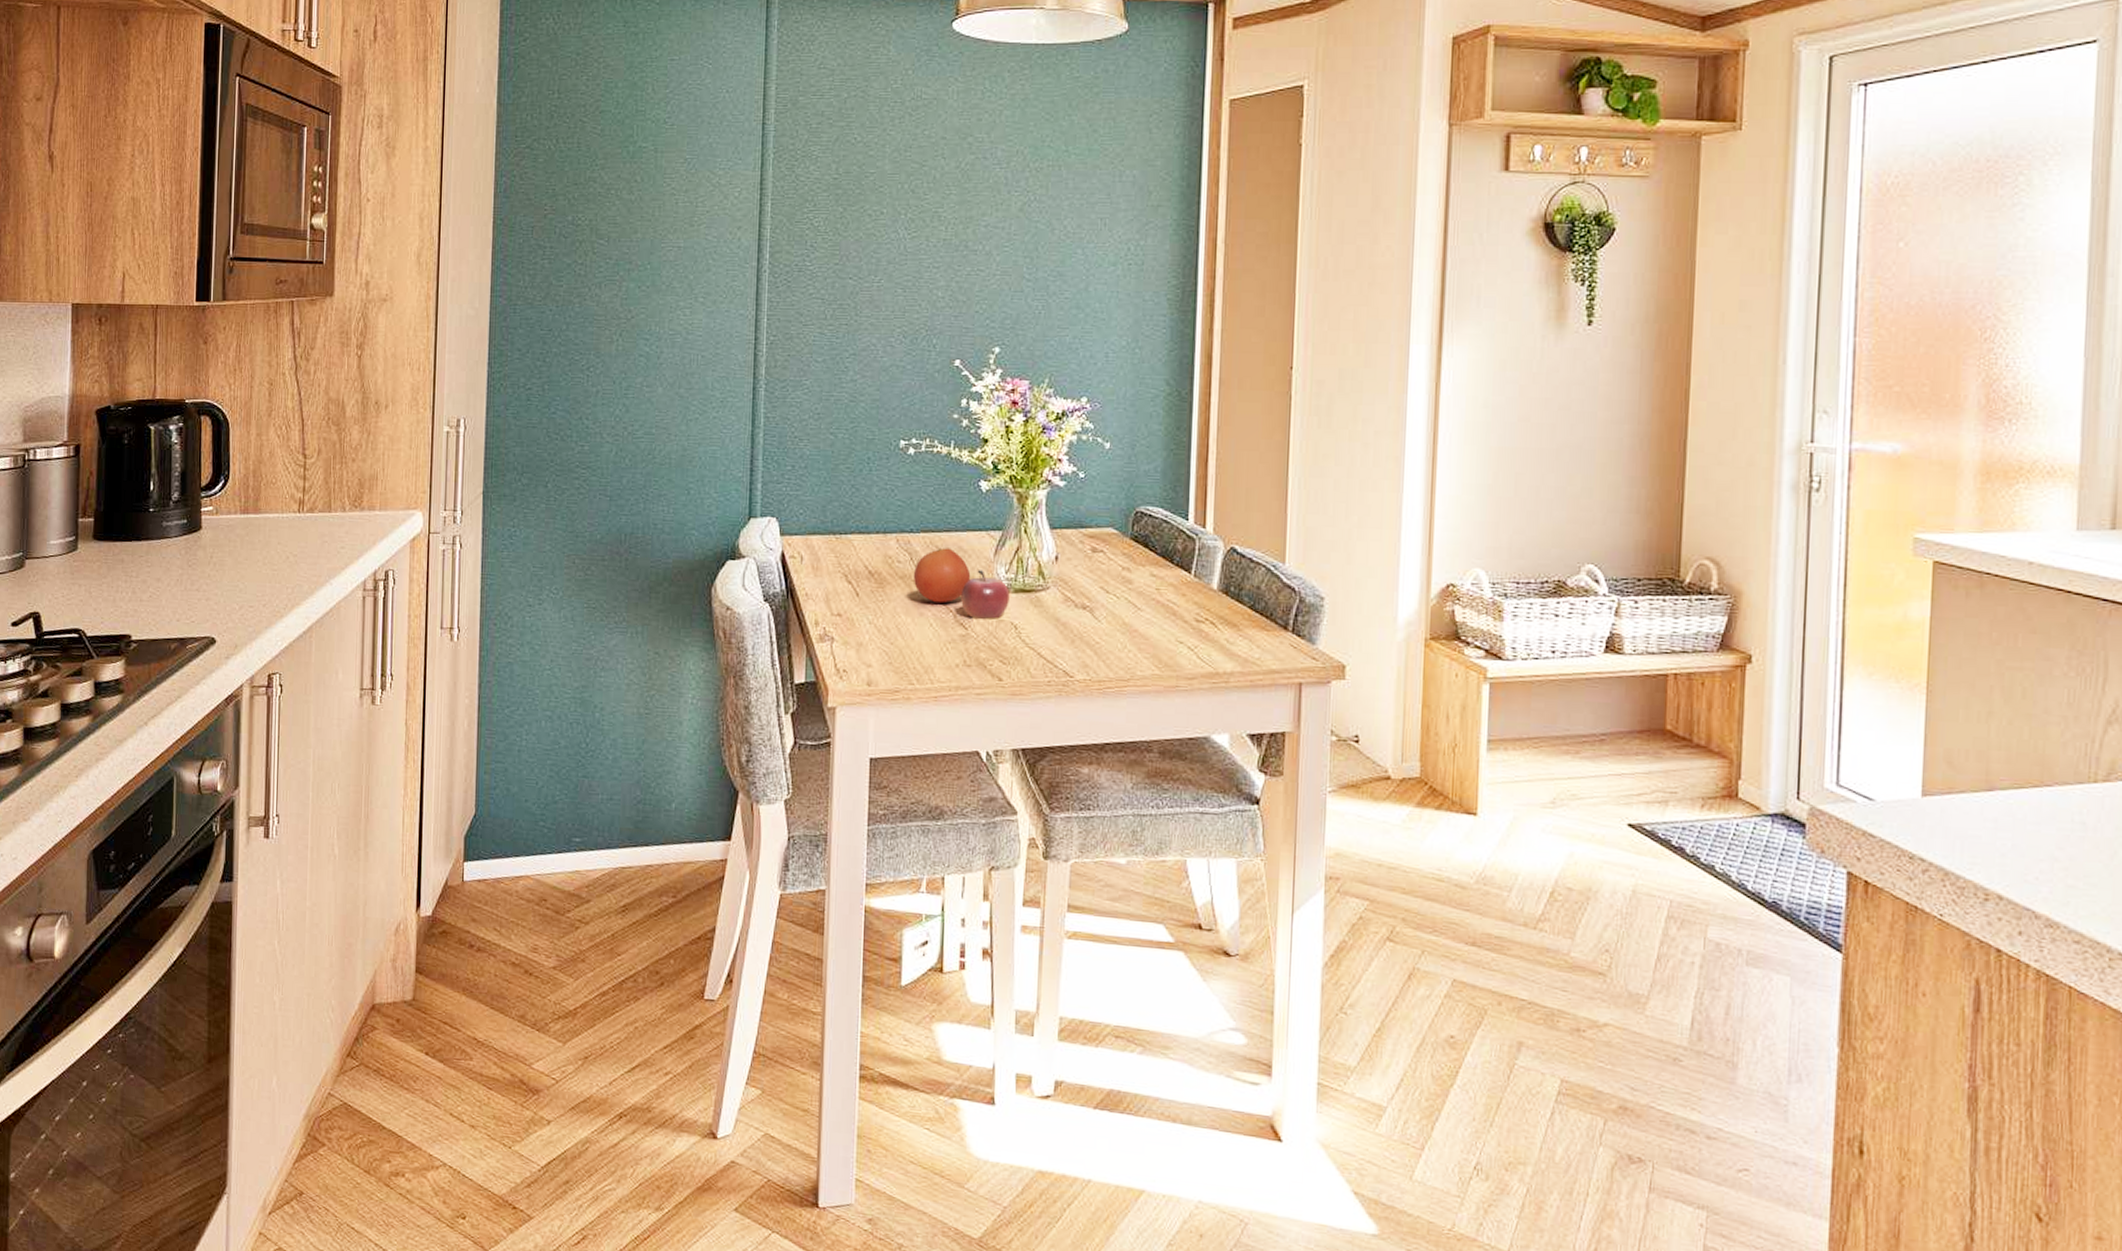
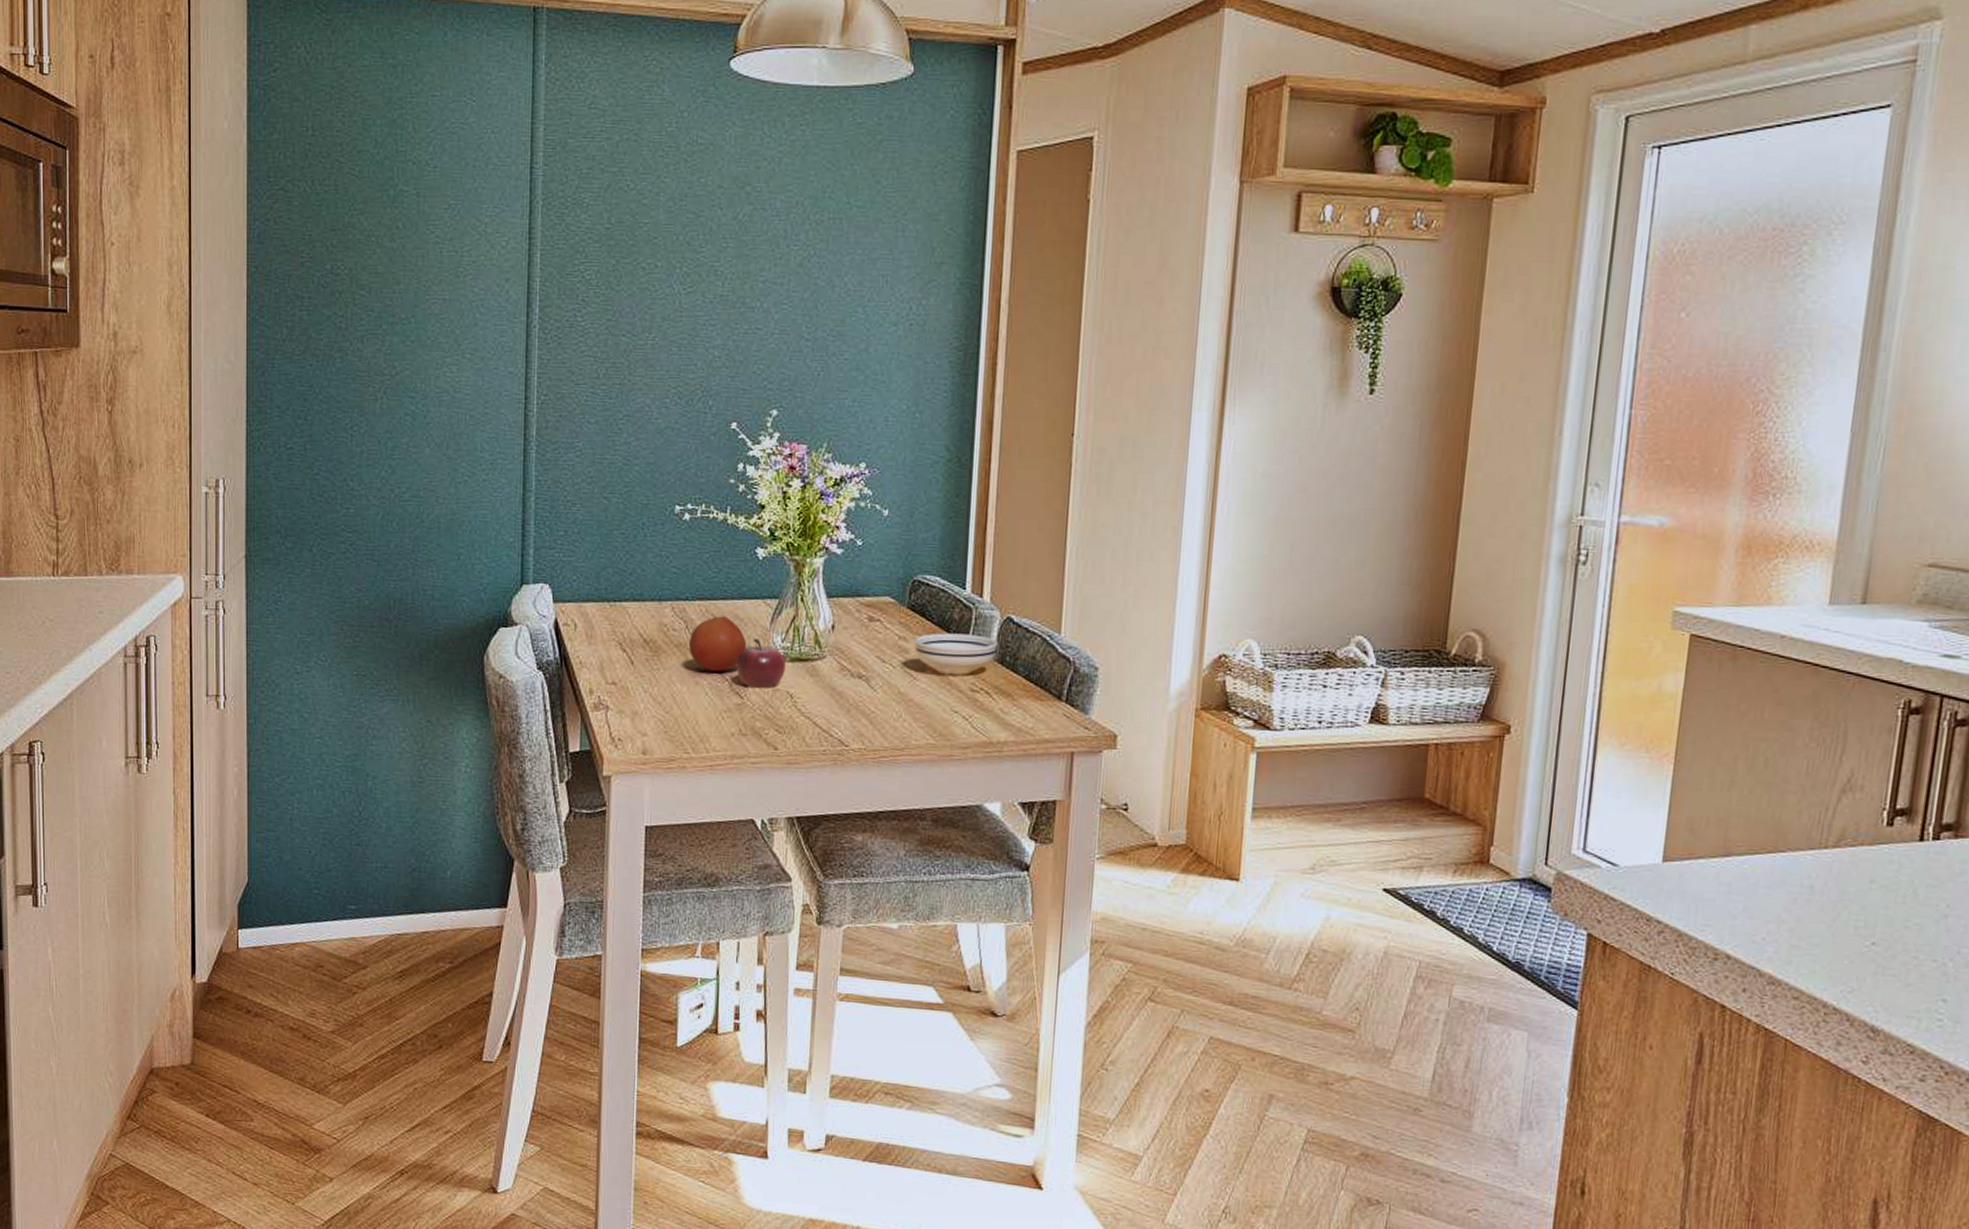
bowl: none [1137,563,1222,605] -> present [913,633,998,675]

